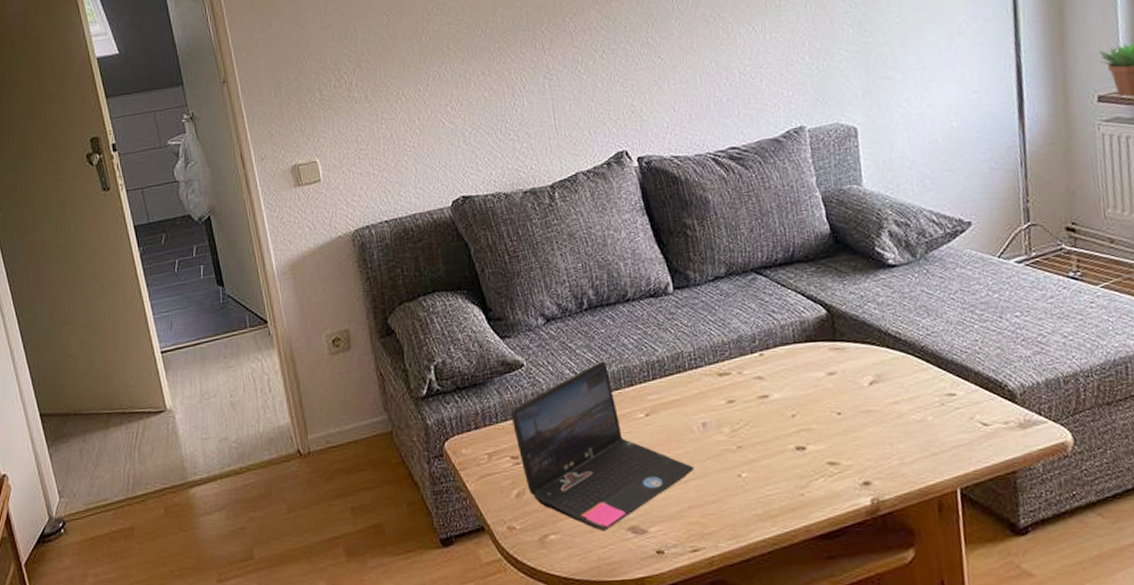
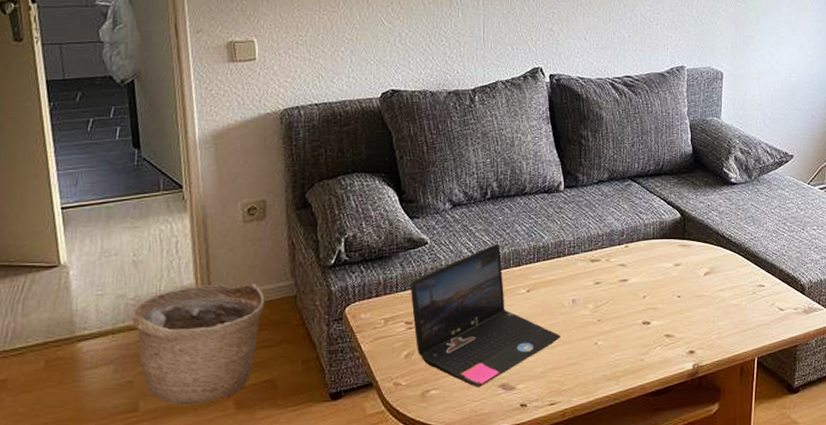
basket: none [235,419,362,553] -> present [131,282,265,406]

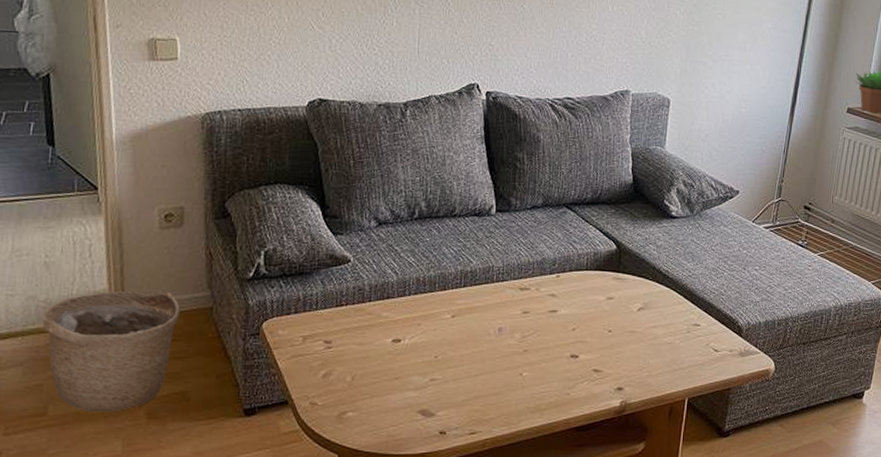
laptop: present [410,243,560,387] -> none [330,265,484,412]

